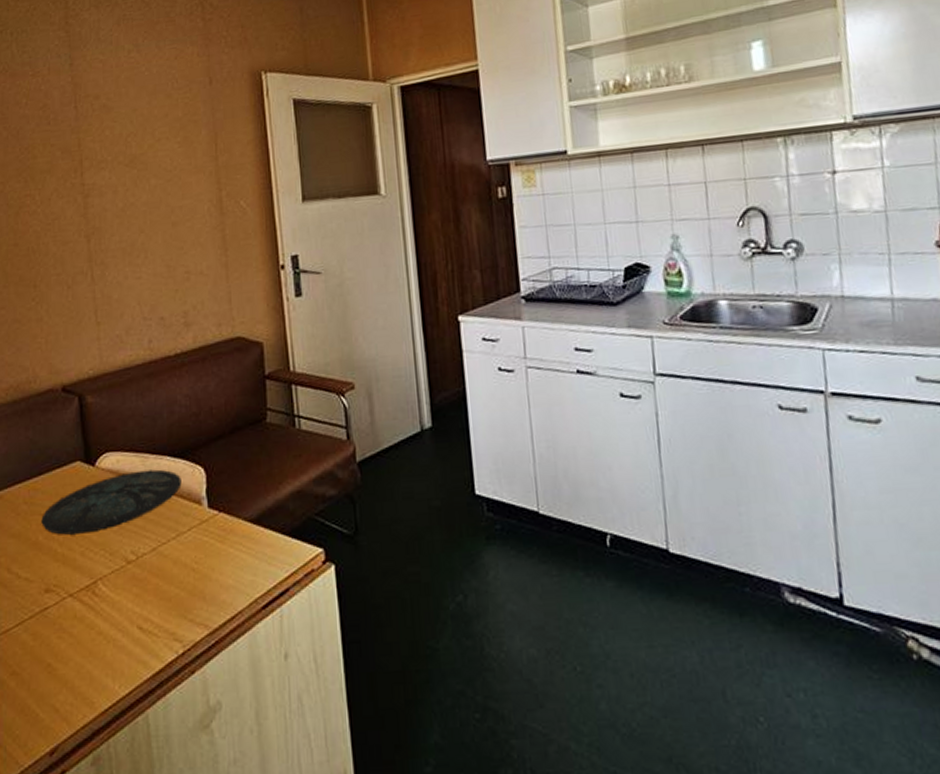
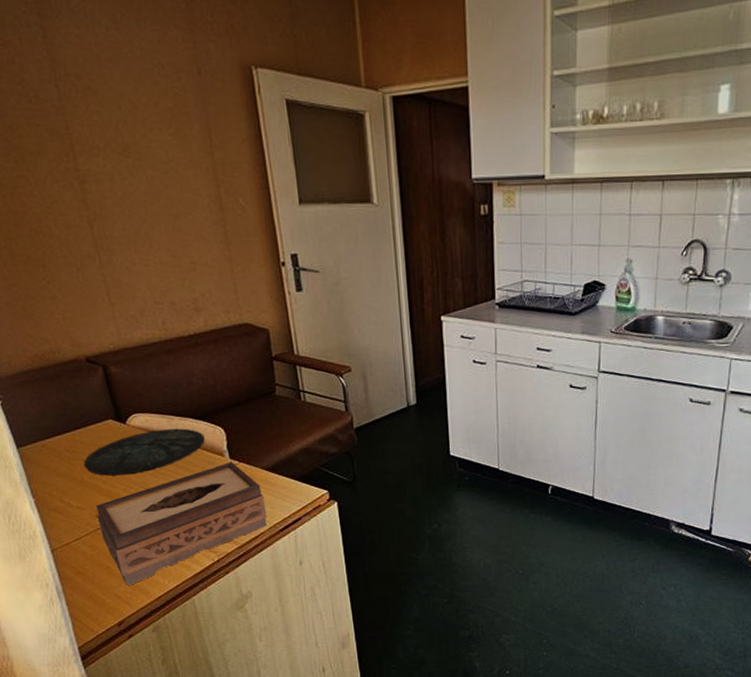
tissue box: none [46,511,248,694] -> present [96,461,267,586]

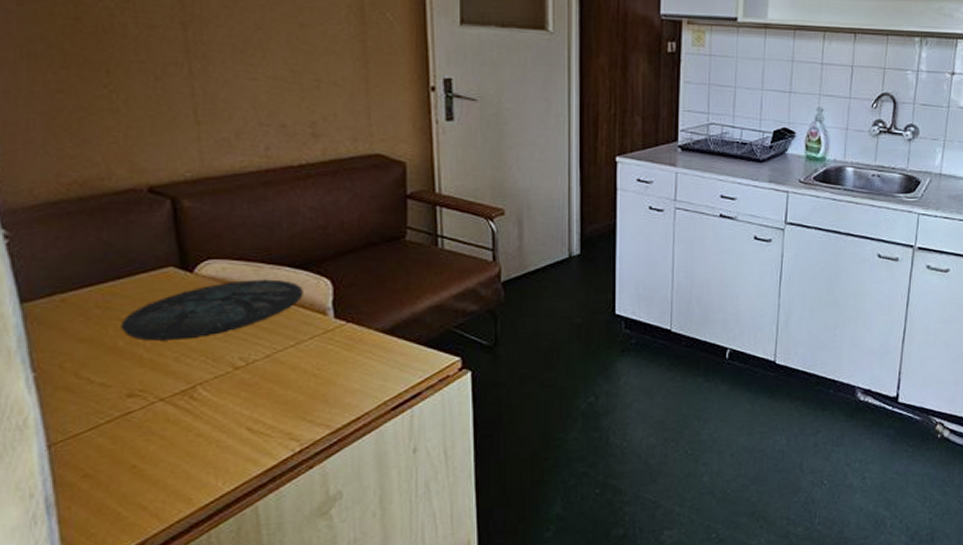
tissue box: present [96,461,267,586] -> none [128,321,376,492]

